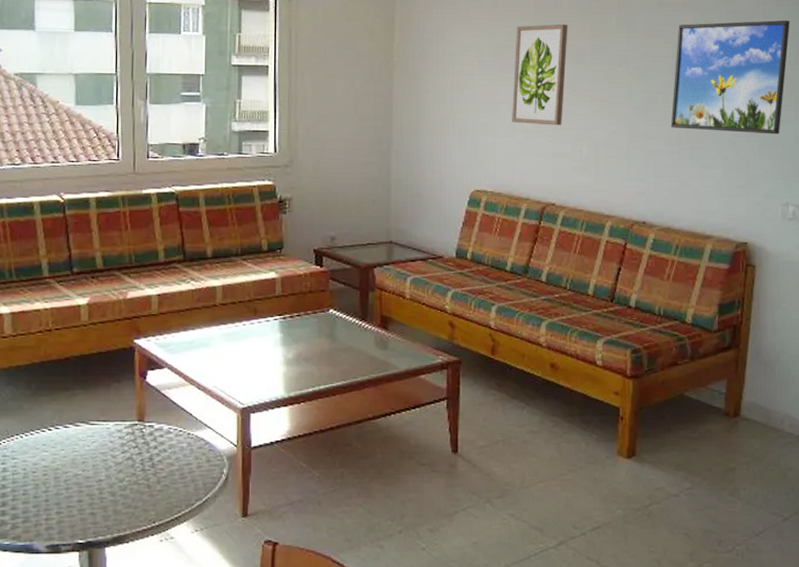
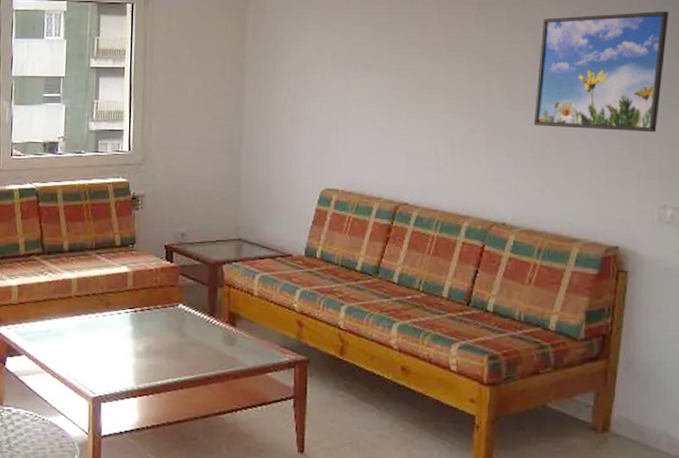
wall art: present [512,23,568,126] -> none [364,20,424,124]

